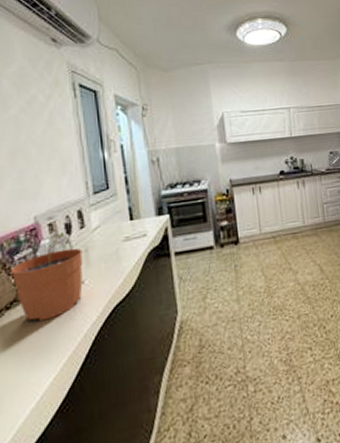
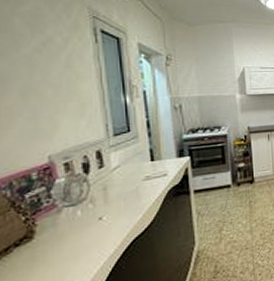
plant pot: present [10,231,83,321] -> none [20,170,101,256]

